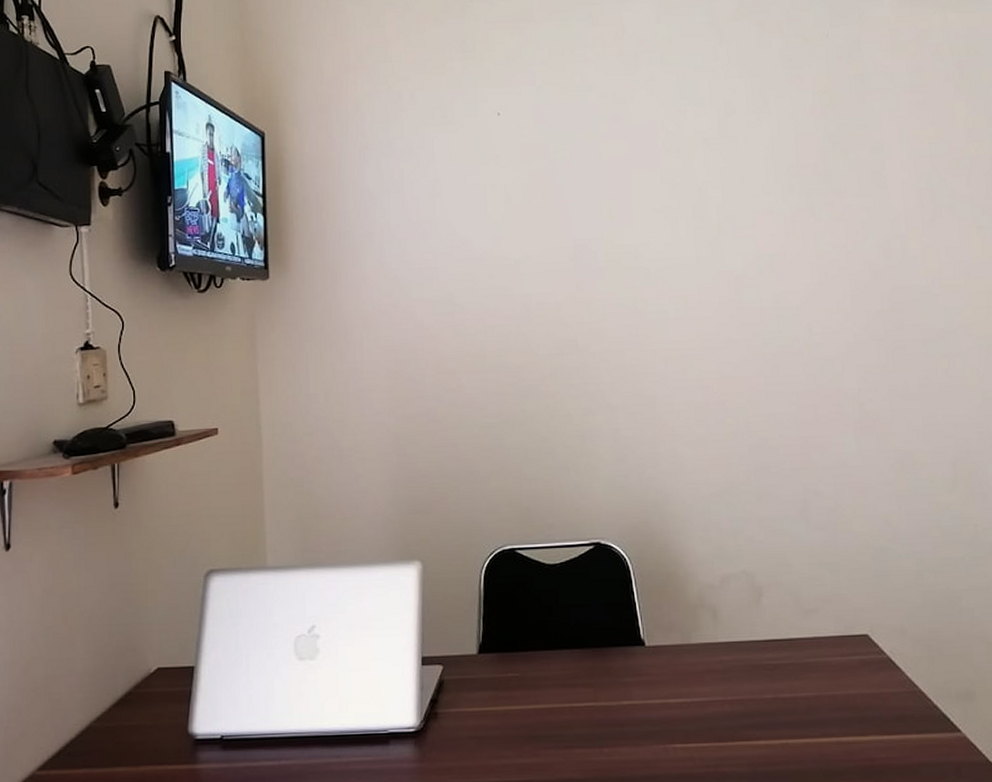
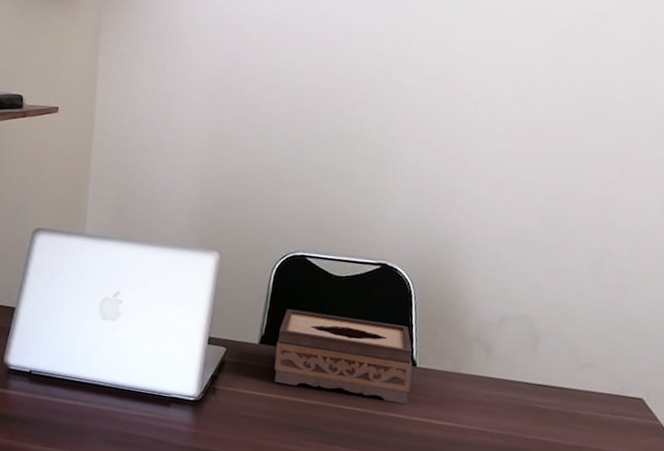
tissue box: none [497,605,642,693] -> present [274,308,412,404]

